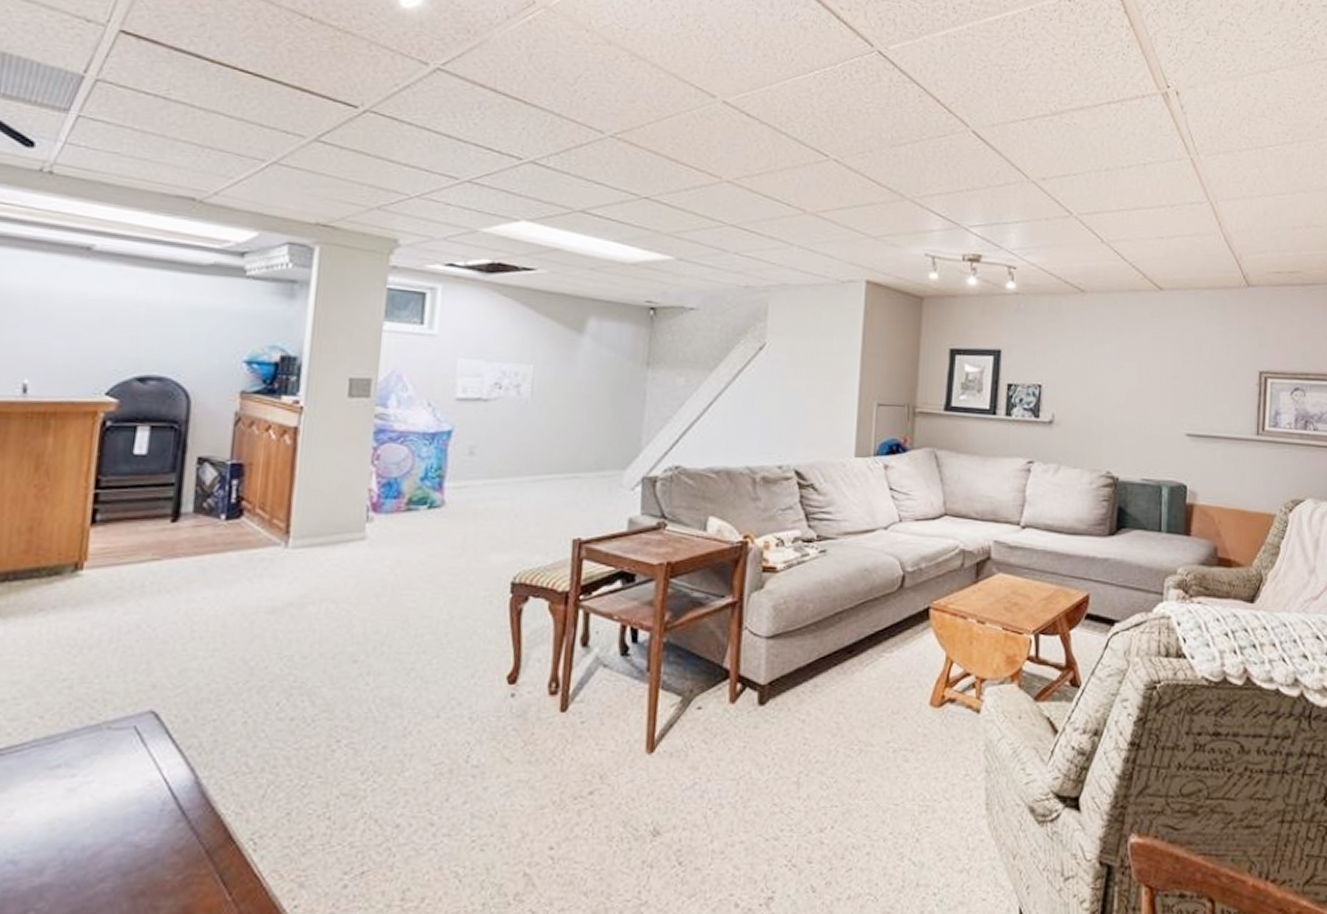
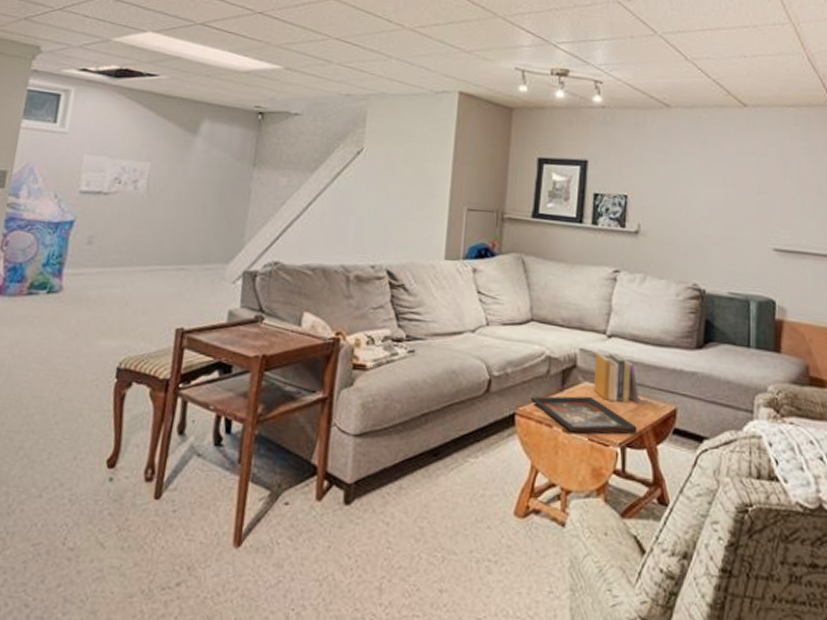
decorative tray: none [945,586,1050,623] -> present [531,396,637,434]
books: none [1007,543,1053,592] -> present [593,351,639,404]

